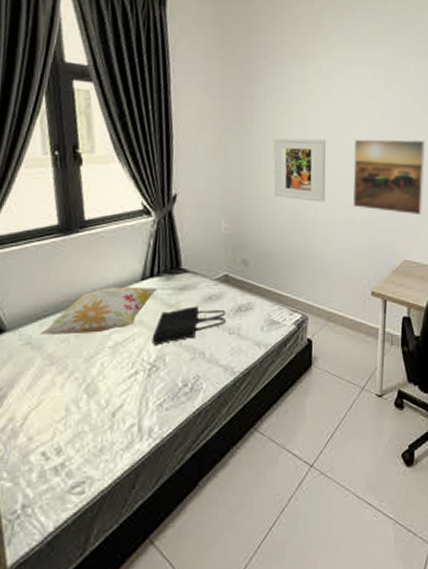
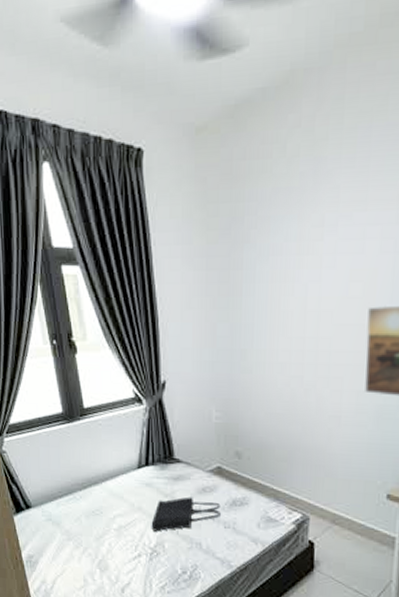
decorative pillow: present [38,287,158,335] -> none [57,473,154,516]
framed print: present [273,138,326,202] -> none [266,310,331,388]

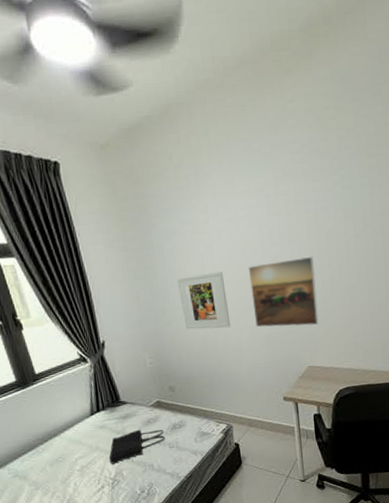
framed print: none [266,310,331,388] -> present [176,271,231,330]

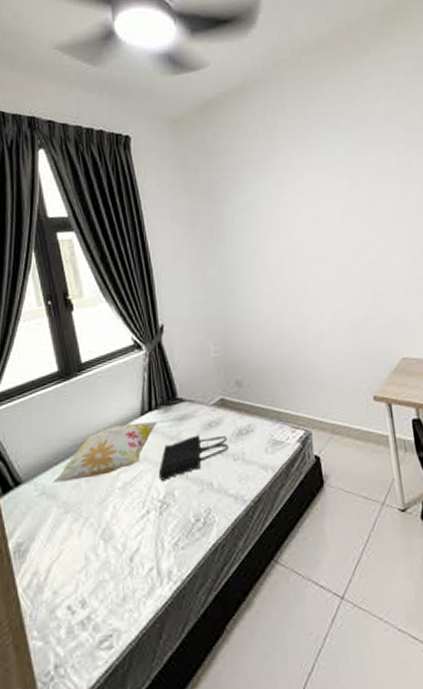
decorative pillow: none [22,420,106,468] -> present [52,421,158,483]
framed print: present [176,271,231,330] -> none [247,247,309,313]
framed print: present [248,257,319,328] -> none [328,231,412,311]

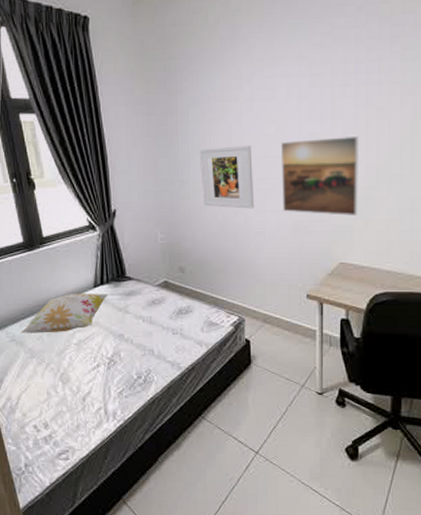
tote bag: present [159,435,228,481] -> none [109,309,169,343]
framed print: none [247,247,309,313] -> present [199,145,255,209]
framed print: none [328,231,412,311] -> present [281,137,360,216]

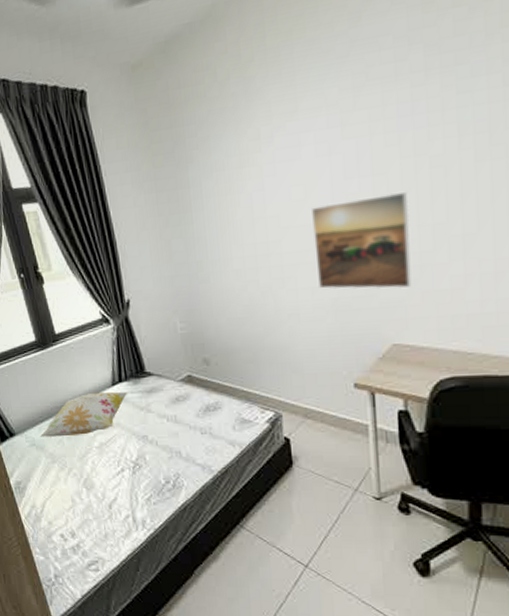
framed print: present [199,145,255,209] -> none [216,215,285,289]

